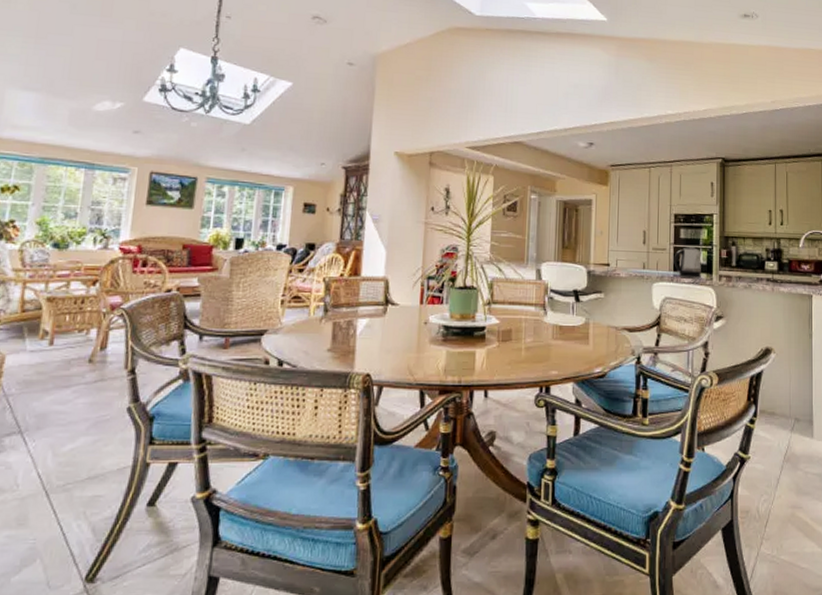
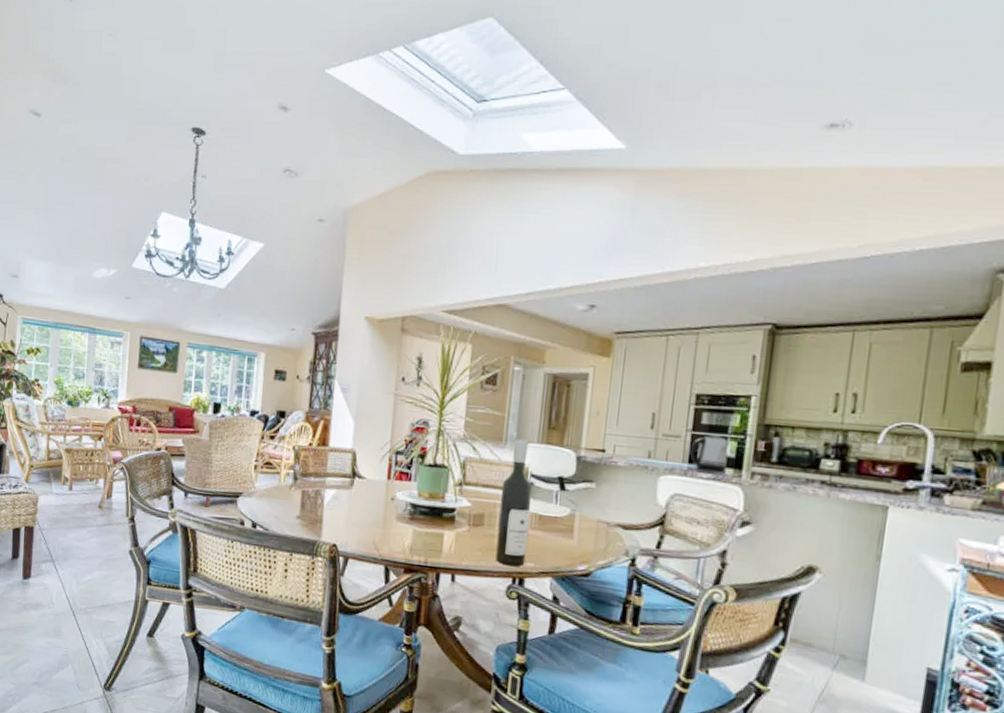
bottle: none [524,258,553,376] -> present [495,439,533,567]

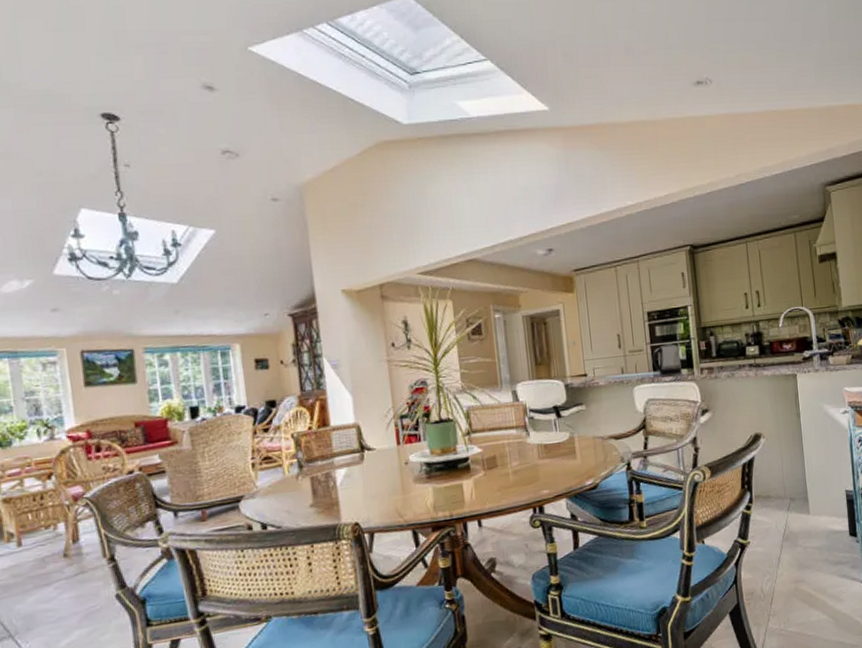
bottle: present [495,439,533,567] -> none [505,379,541,499]

